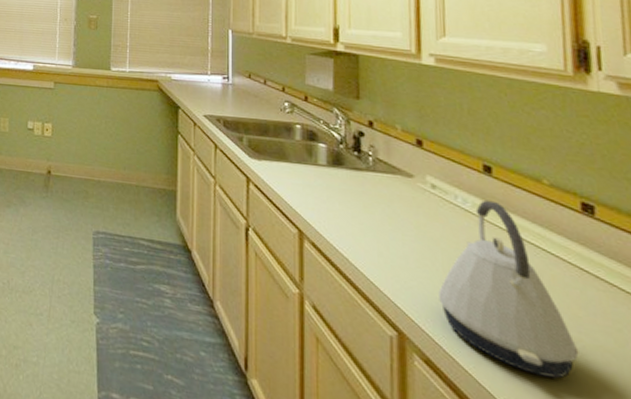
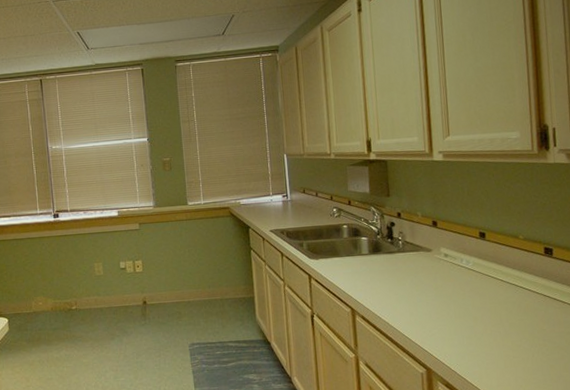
kettle: present [438,200,579,379] -> none [452,258,544,377]

